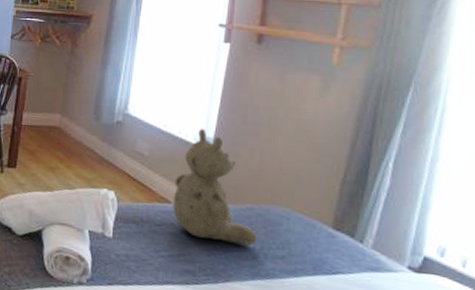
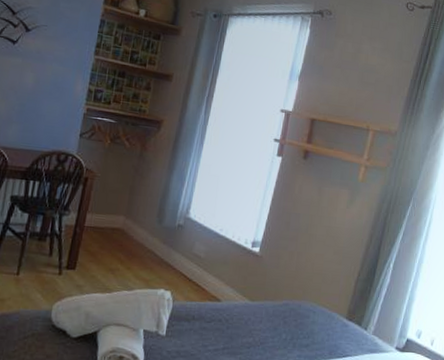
teddy bear: present [172,128,258,246] -> none [221,232,290,337]

